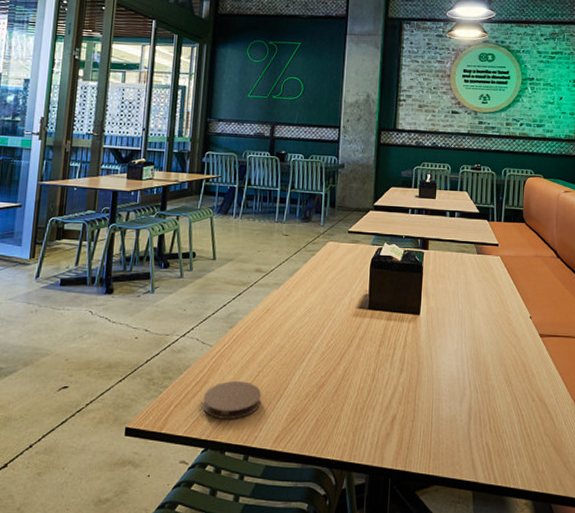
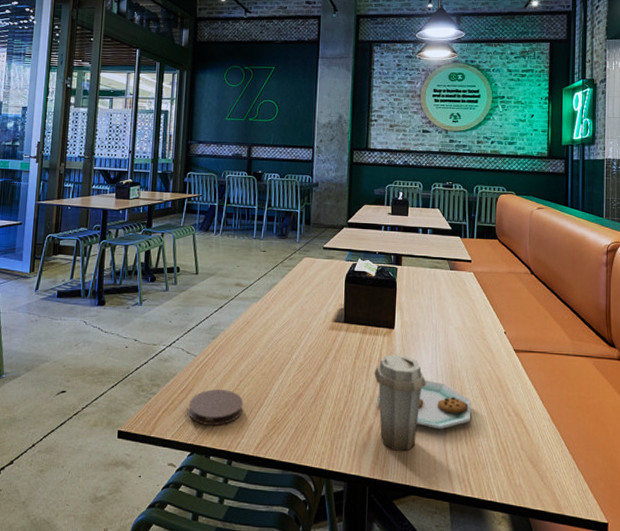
plate: none [398,342,496,440] -> present [374,355,472,451]

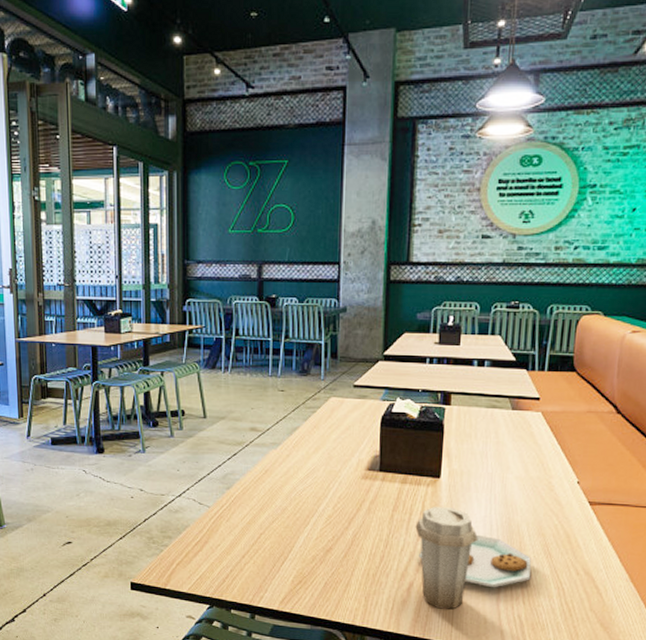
coaster: present [188,389,243,425] -> none [205,542,264,579]

